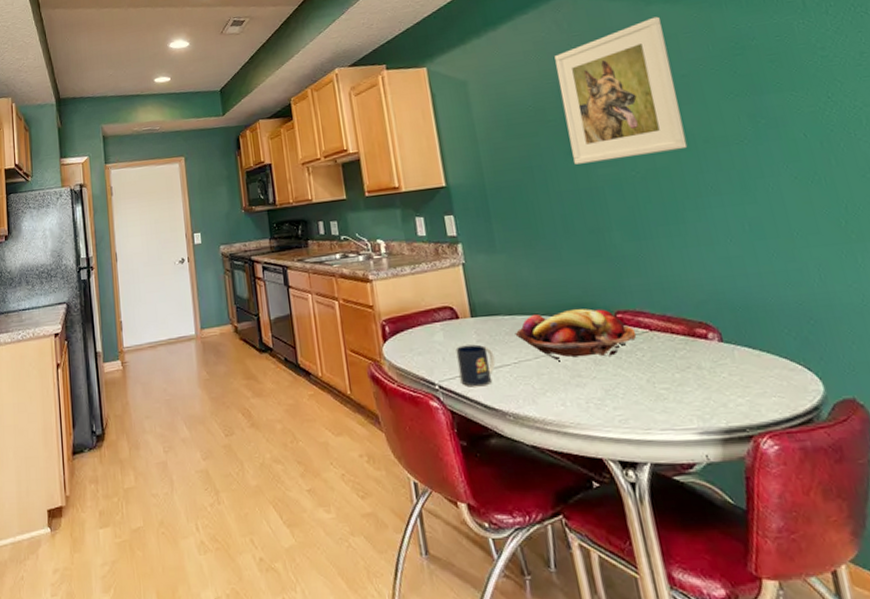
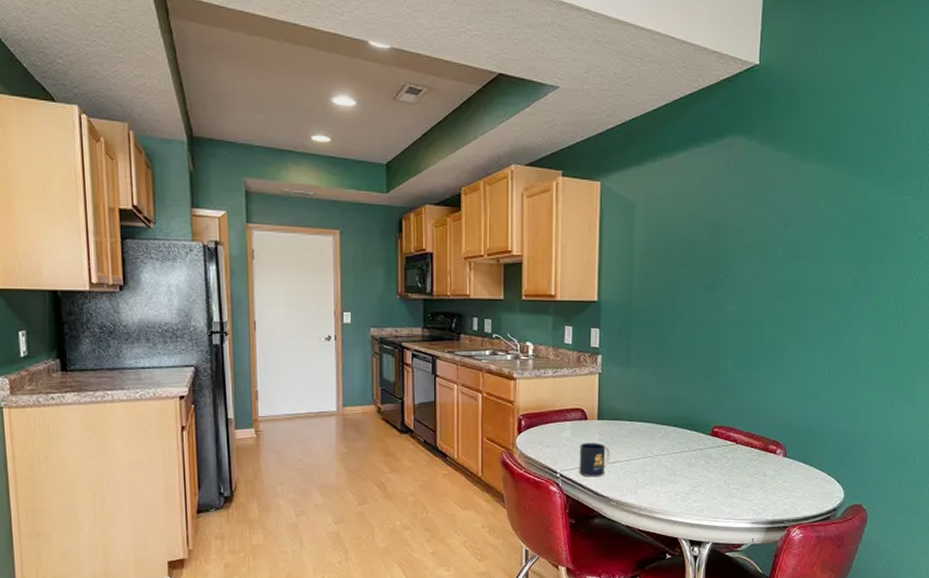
fruit basket: present [515,308,637,361] -> none [631,422,725,461]
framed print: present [554,16,688,165] -> none [711,174,810,299]

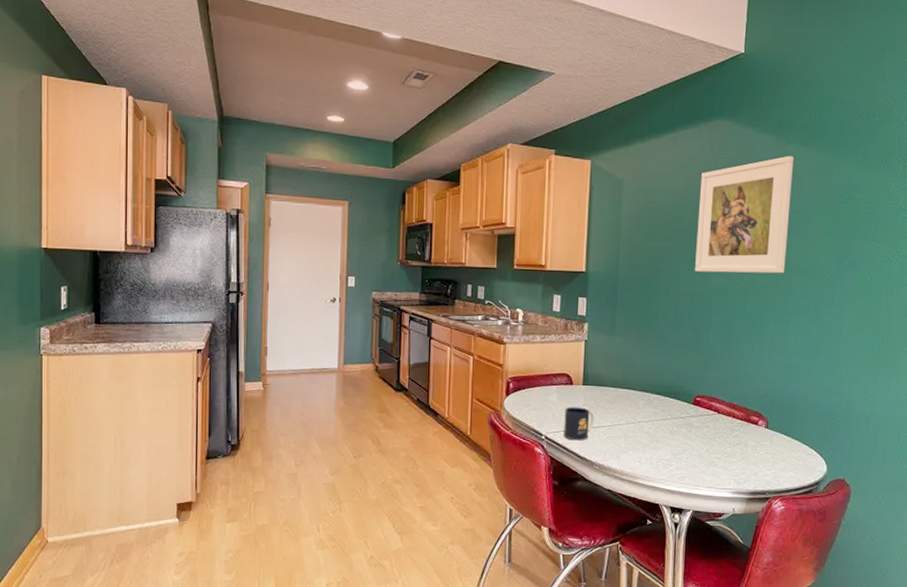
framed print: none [711,174,810,299] -> present [695,155,793,274]

